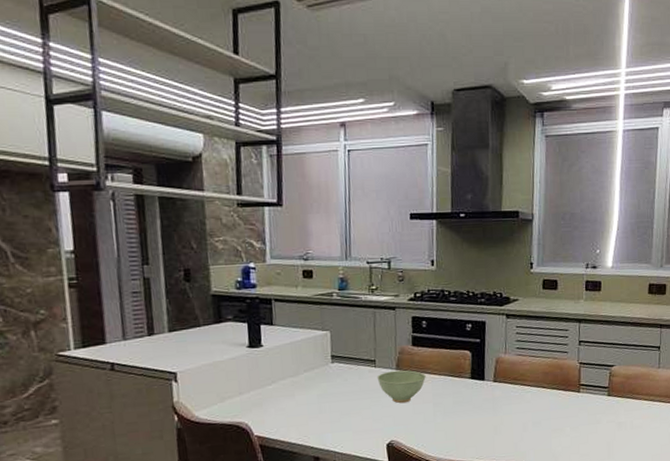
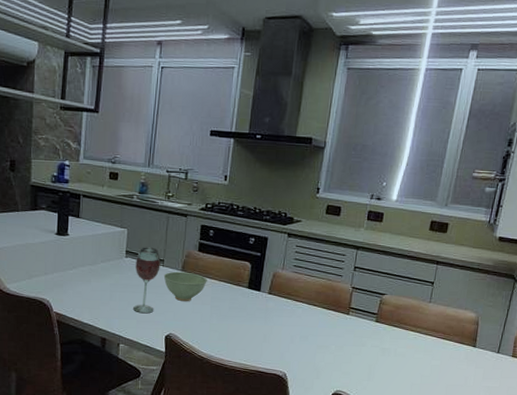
wineglass: none [343,348,372,423] -> present [133,247,161,314]

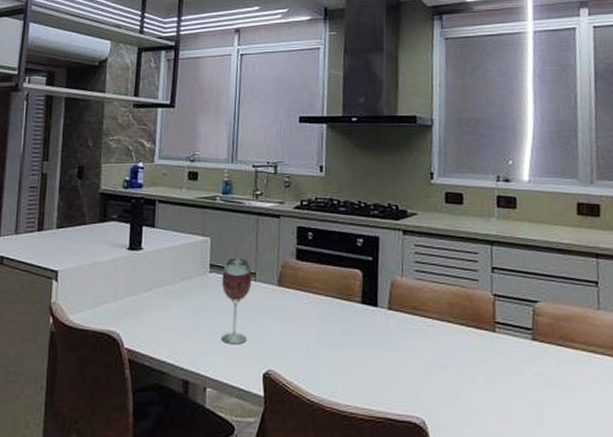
bowl: present [163,271,207,301] -> none [256,286,310,325]

